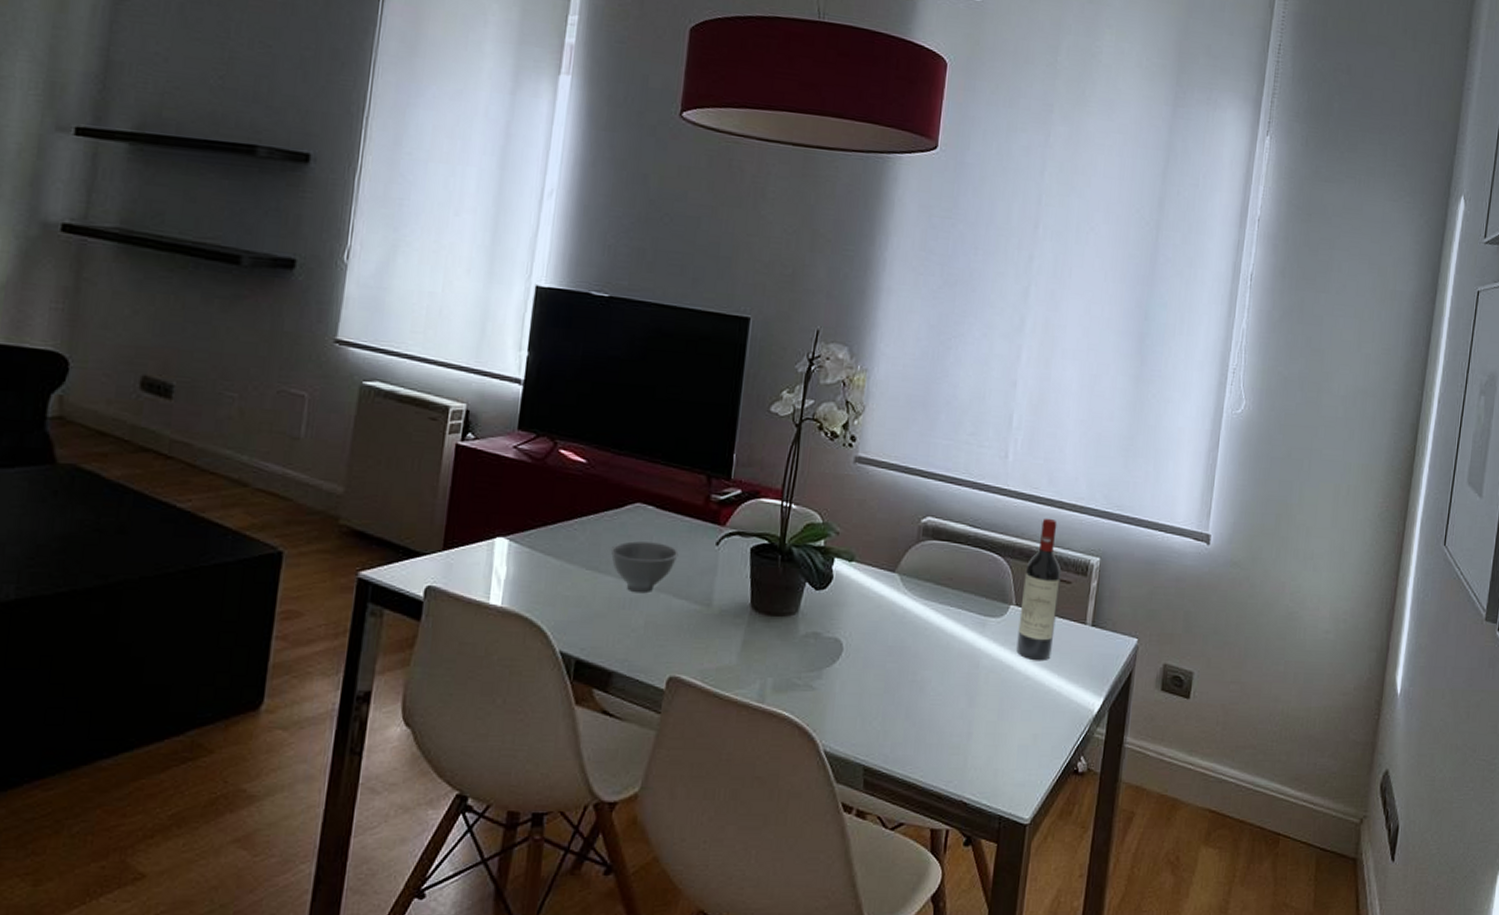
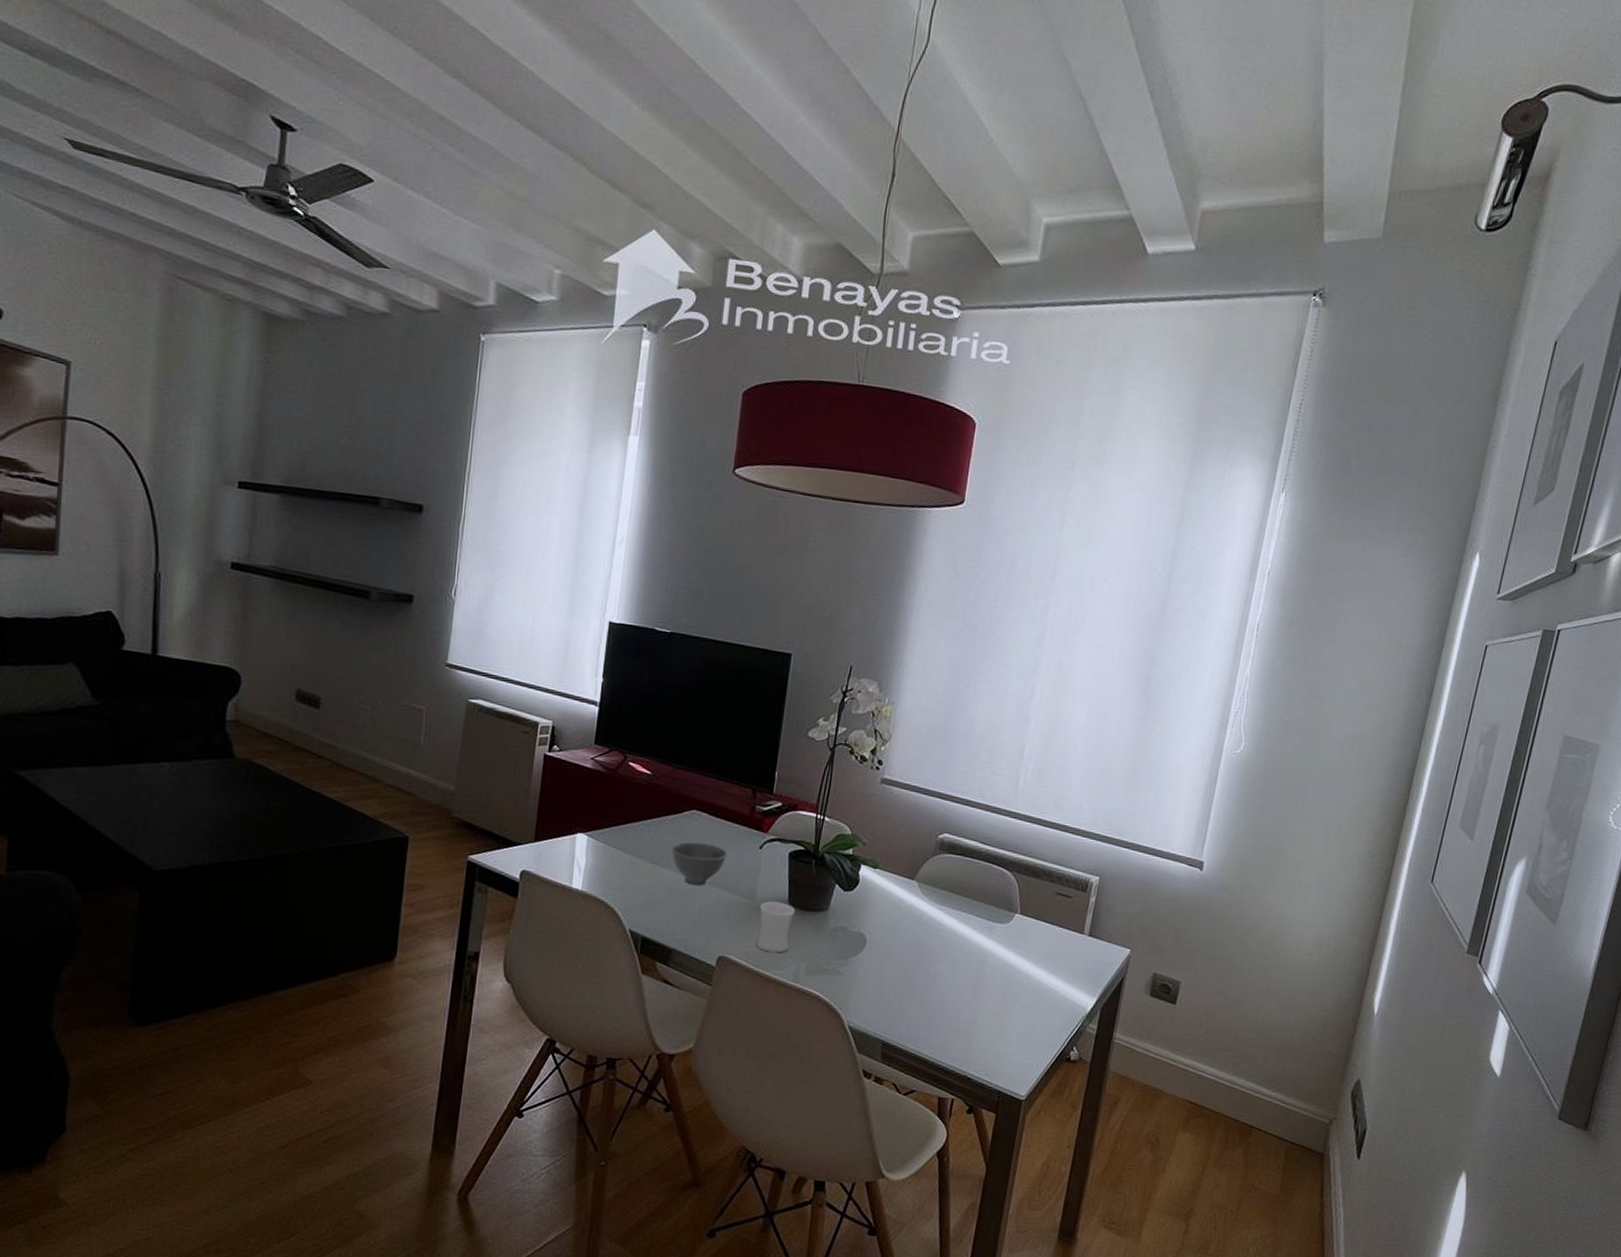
mug: none [713,607,760,669] -> present [756,901,796,954]
wine bottle: present [1016,518,1062,662] -> none [1019,839,1063,964]

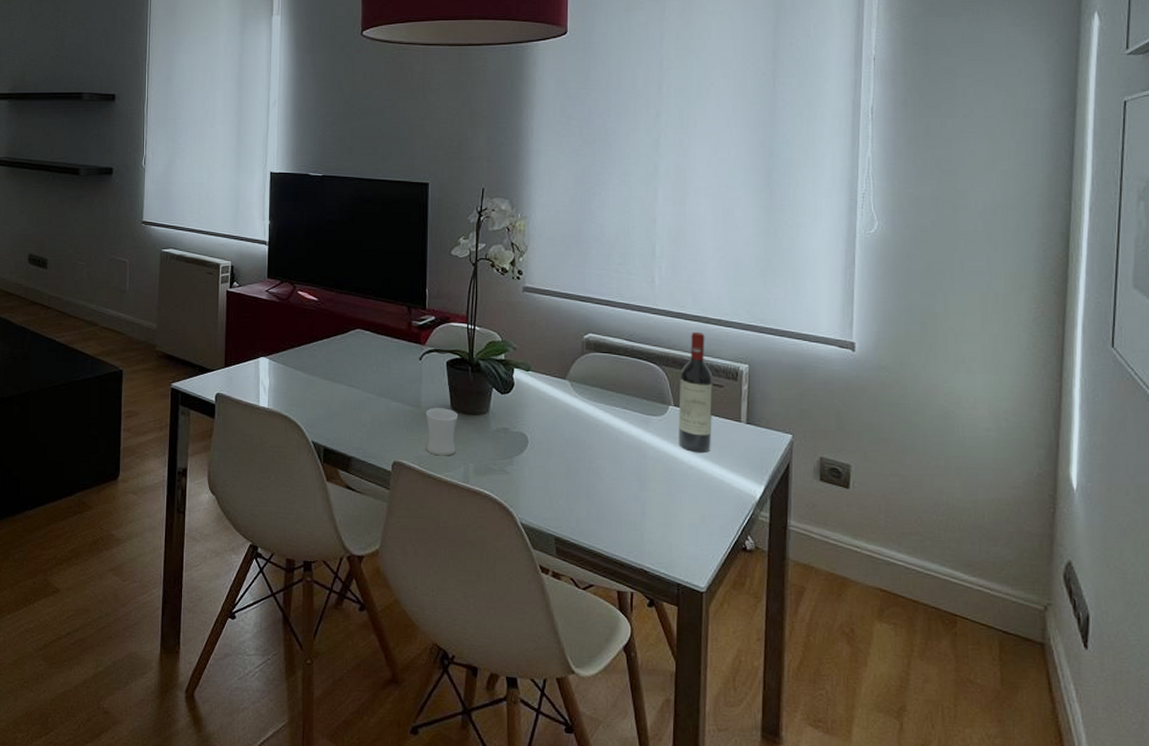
bowl: present [671,842,728,886] -> none [341,358,392,398]
wine bottle: none [1019,839,1063,964] -> present [678,331,713,454]

